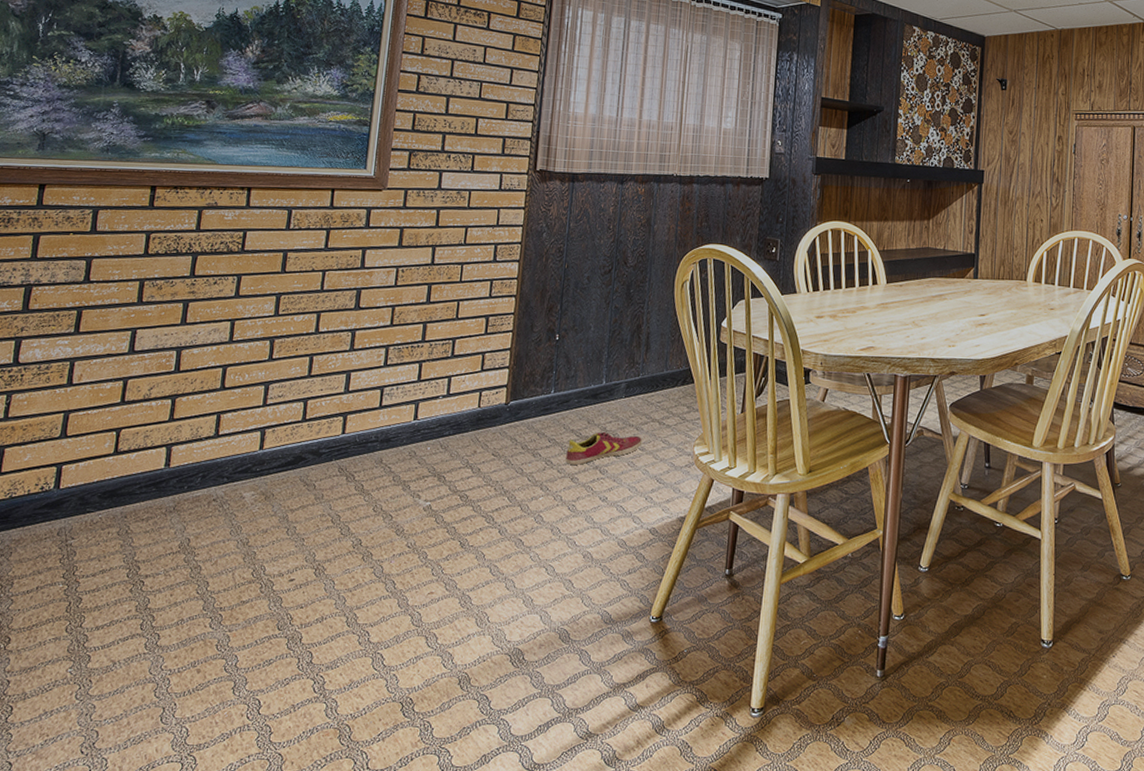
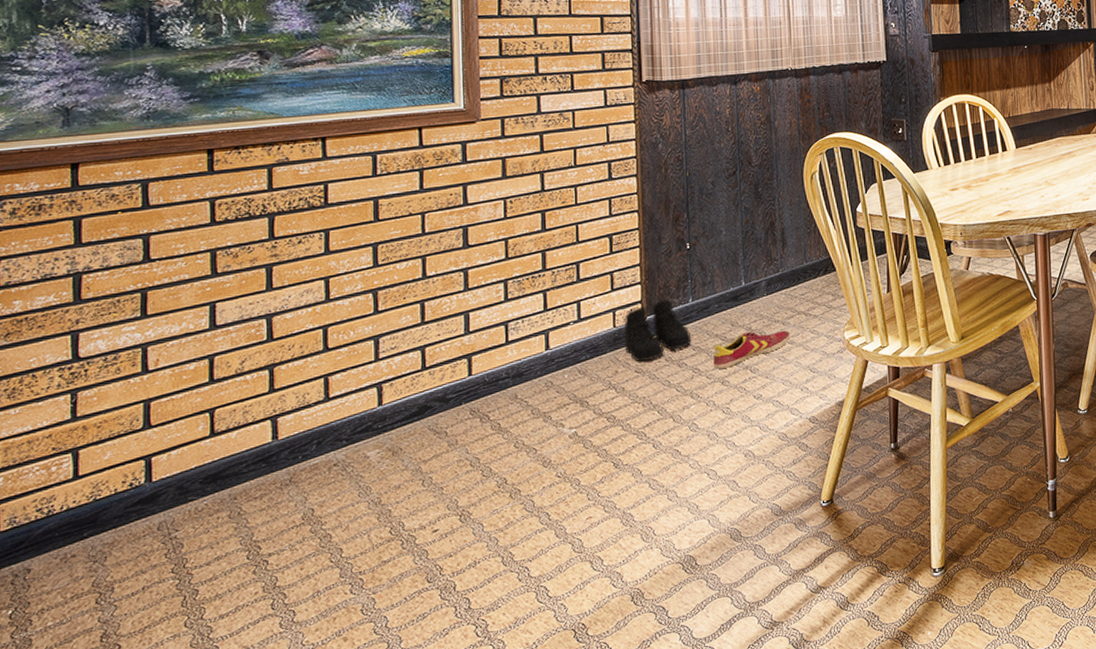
boots: none [485,386,549,446] -> present [624,298,692,362]

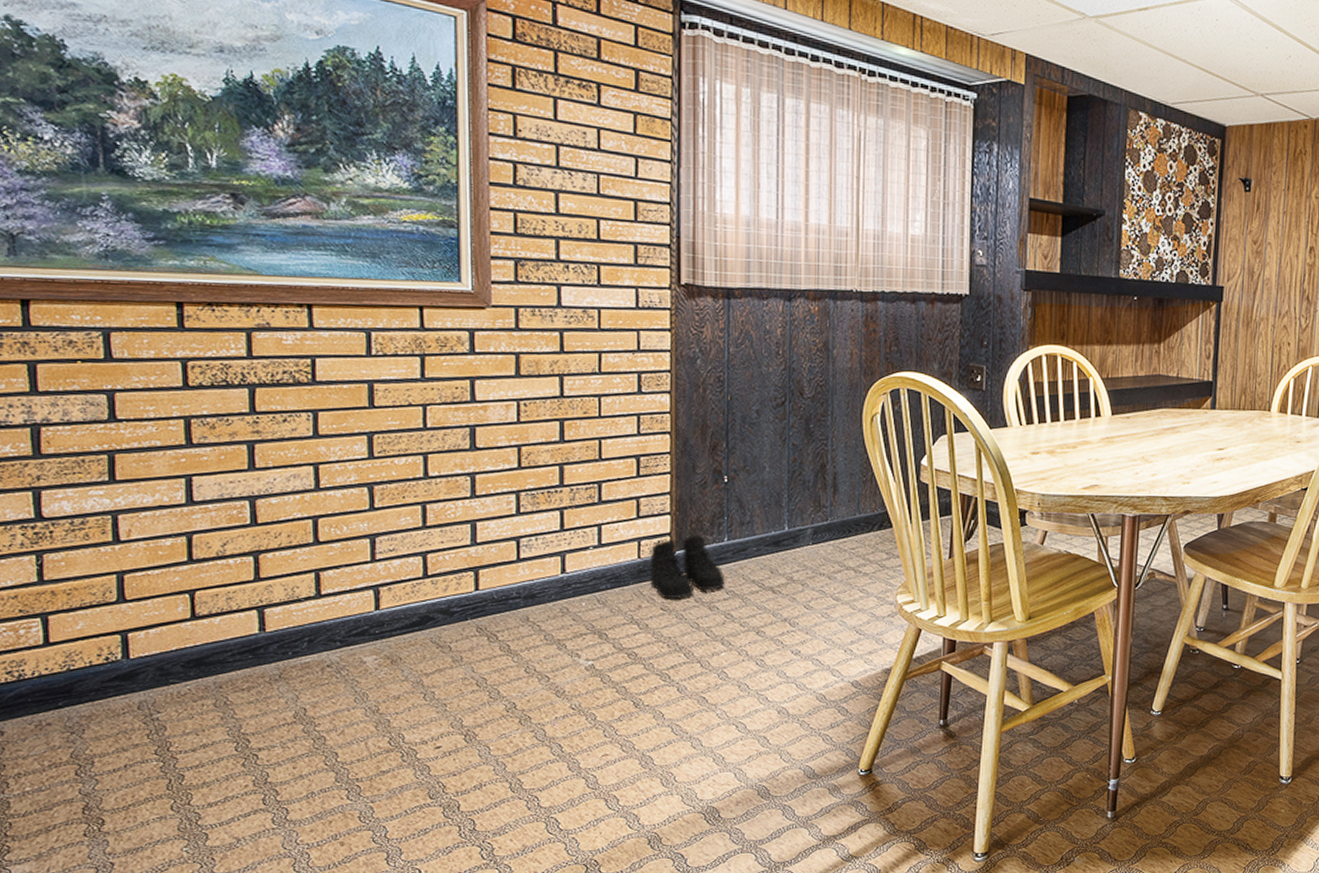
shoe: present [713,331,791,370] -> none [748,582,837,619]

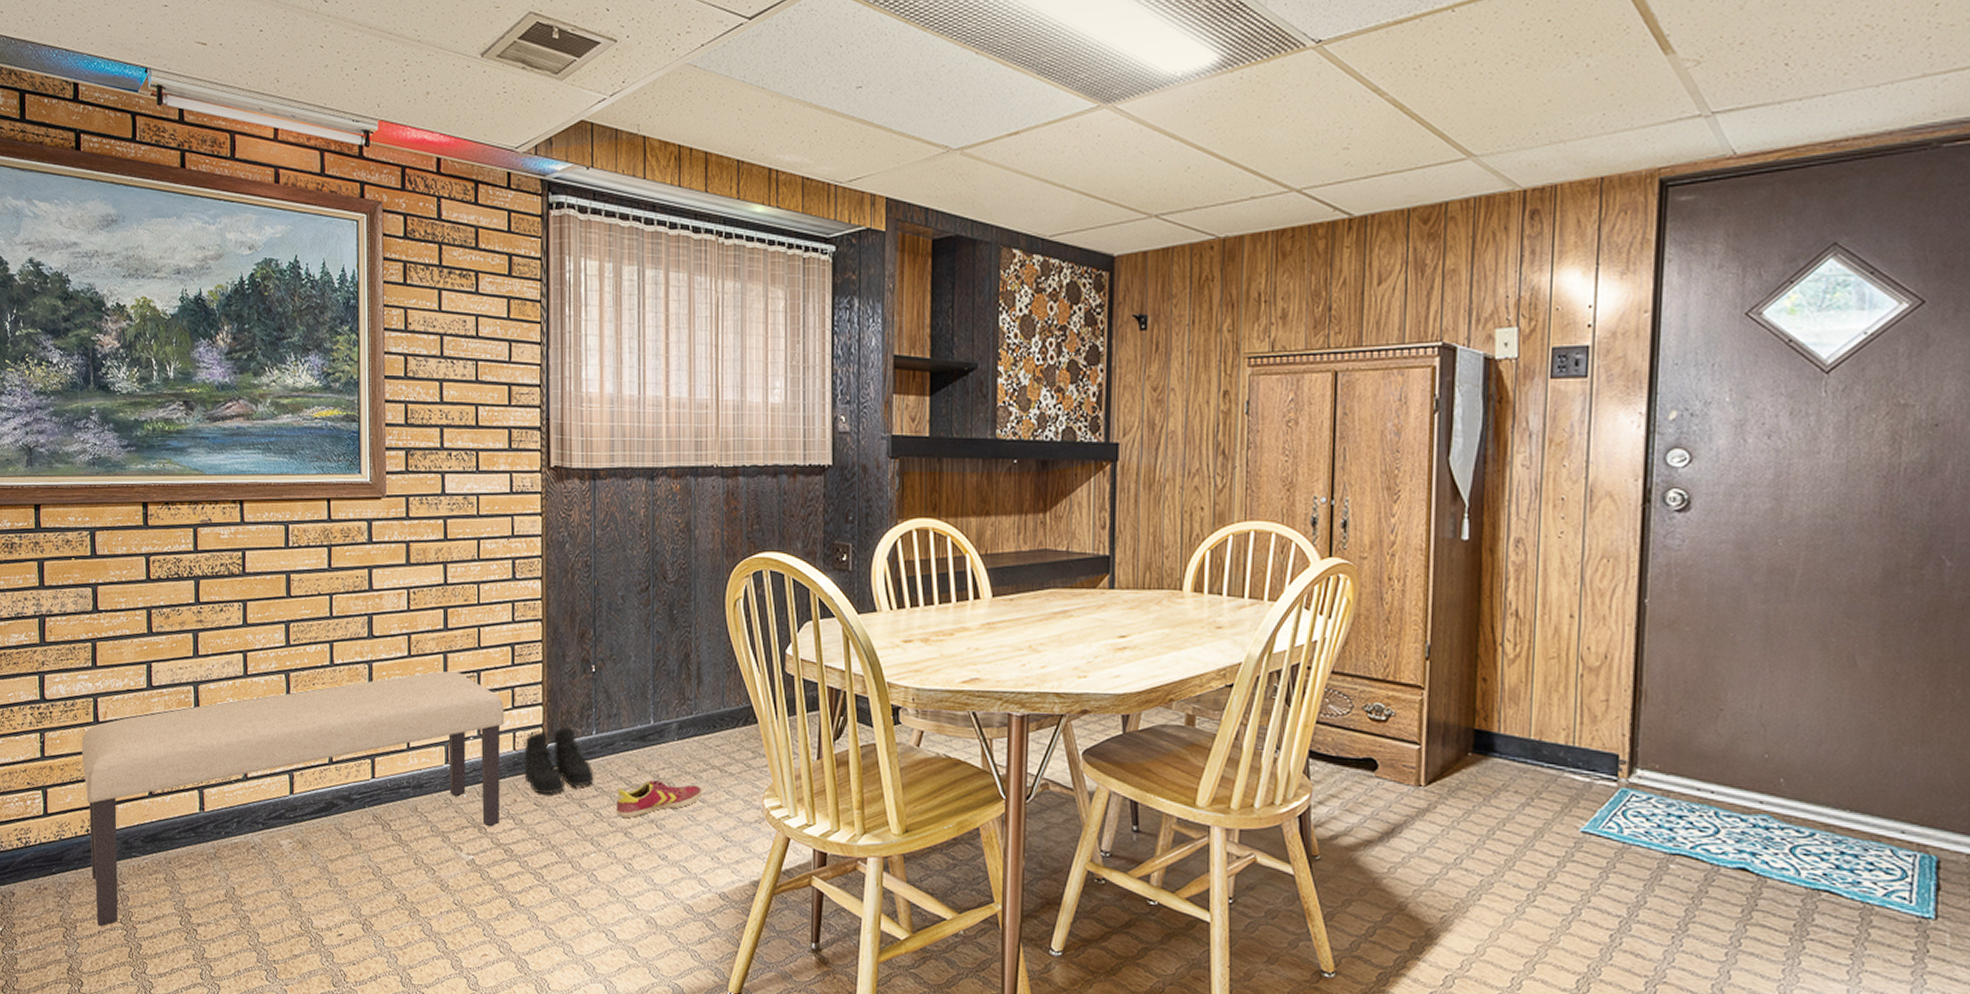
bench: none [96,482,629,759] -> present [82,670,505,926]
shoe: none [748,582,837,619] -> present [616,780,703,819]

